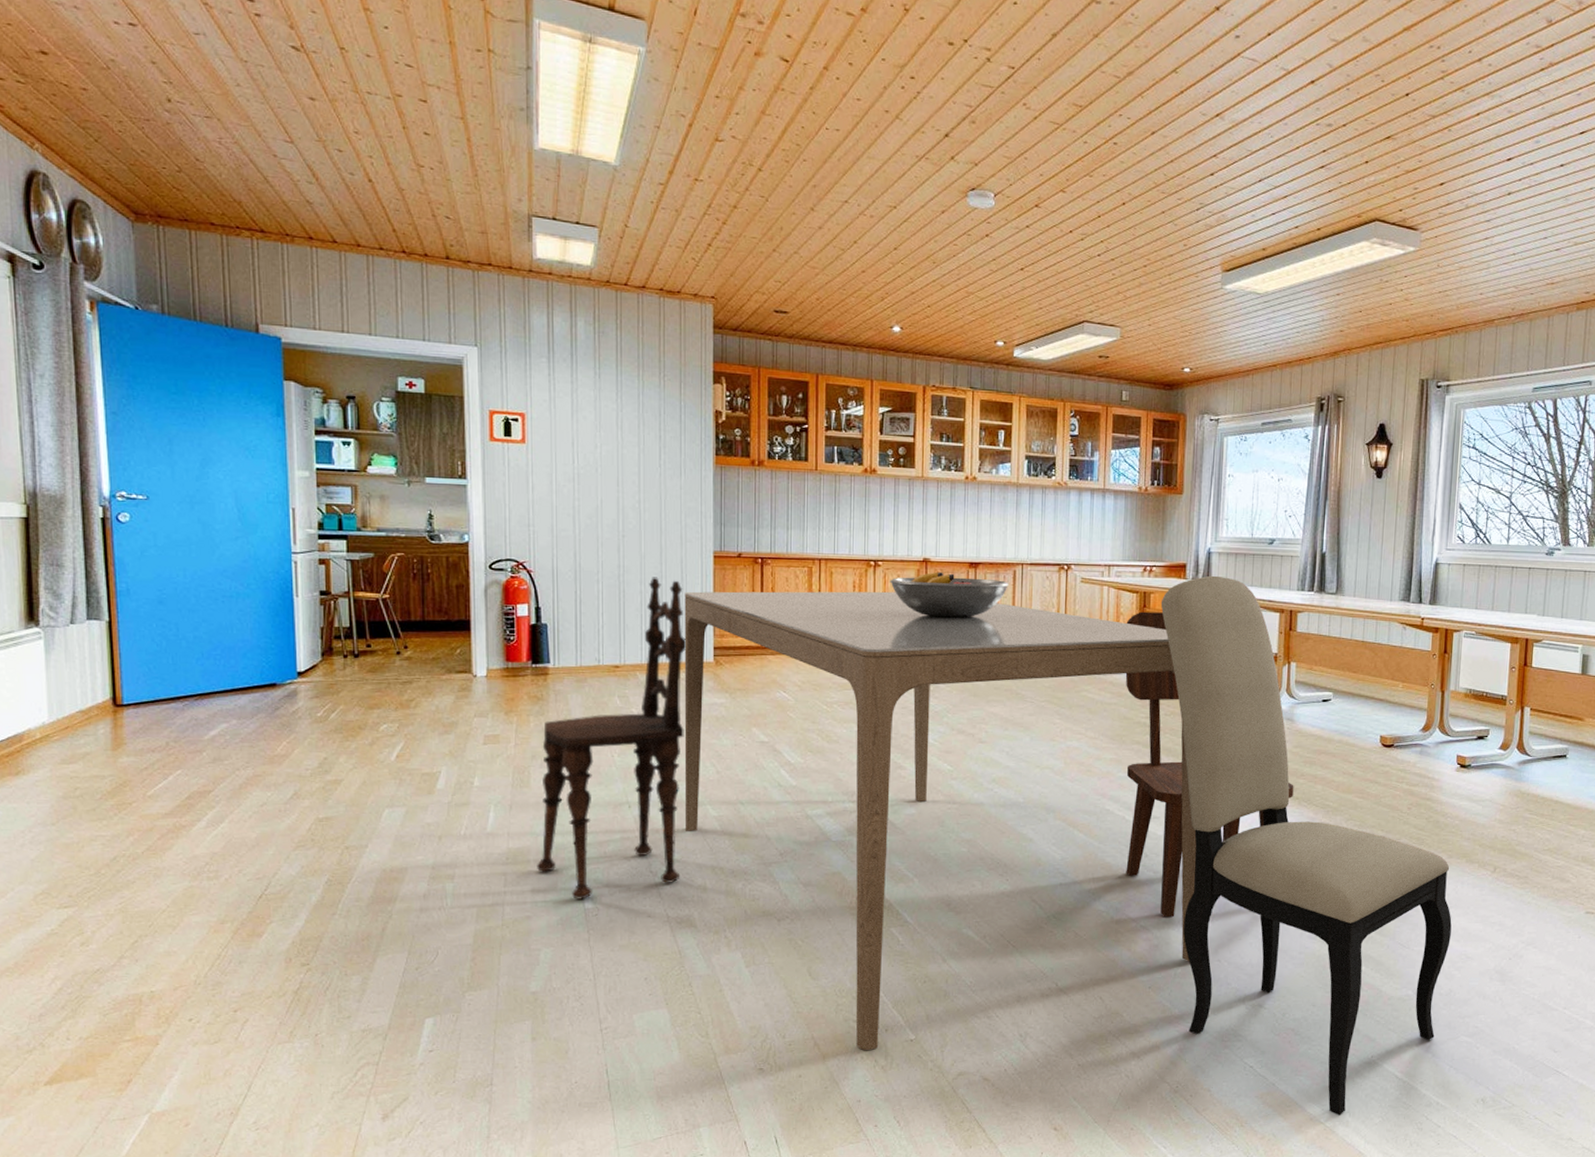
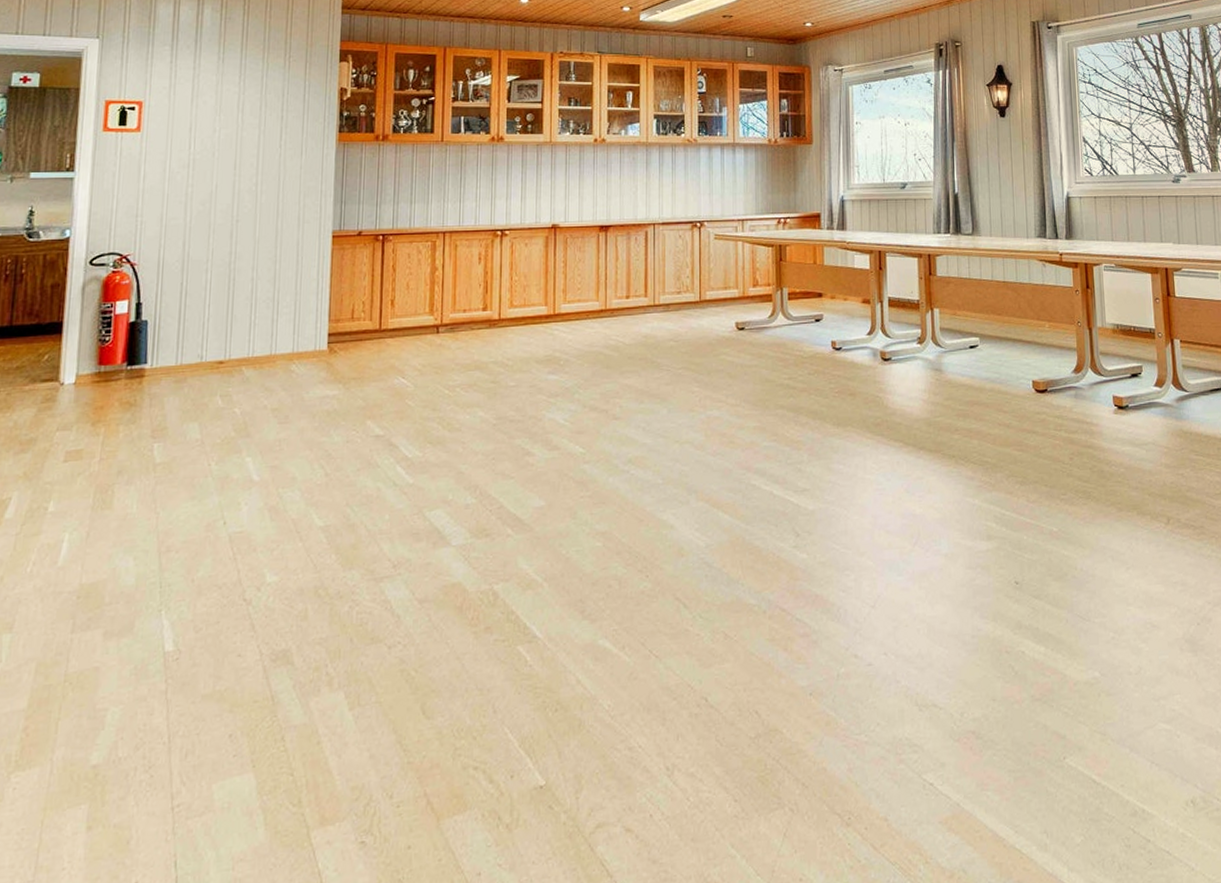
dining chair: present [537,577,686,900] -> none [112,262,298,642]
dining table: present [684,591,1197,1050] -> none [286,261,853,805]
fruit bowl: present [890,571,1010,618] -> none [517,237,642,286]
dining chair: present [1125,611,1294,918] -> none [763,265,950,607]
dining chair: present [1160,575,1452,1115] -> none [797,223,1133,838]

